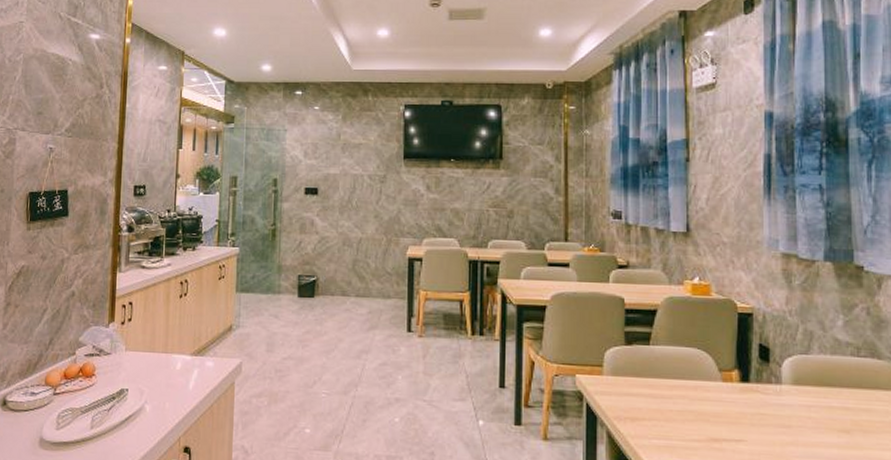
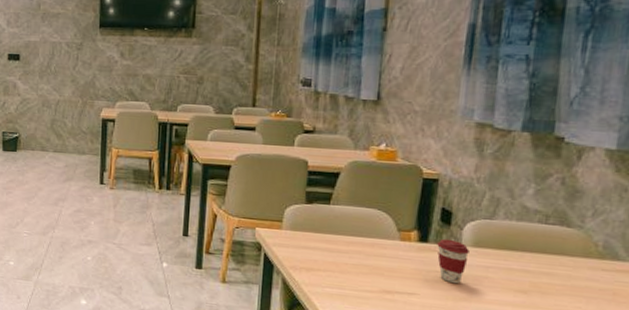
coffee cup: none [758,377,790,427] -> present [437,238,470,284]

